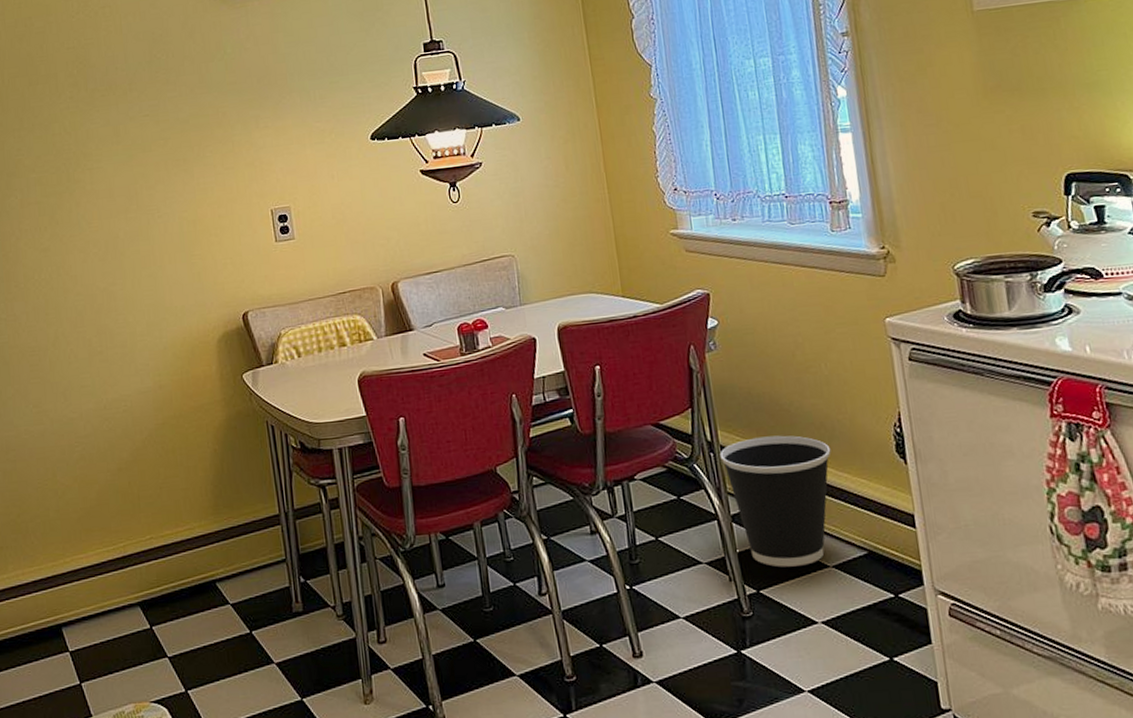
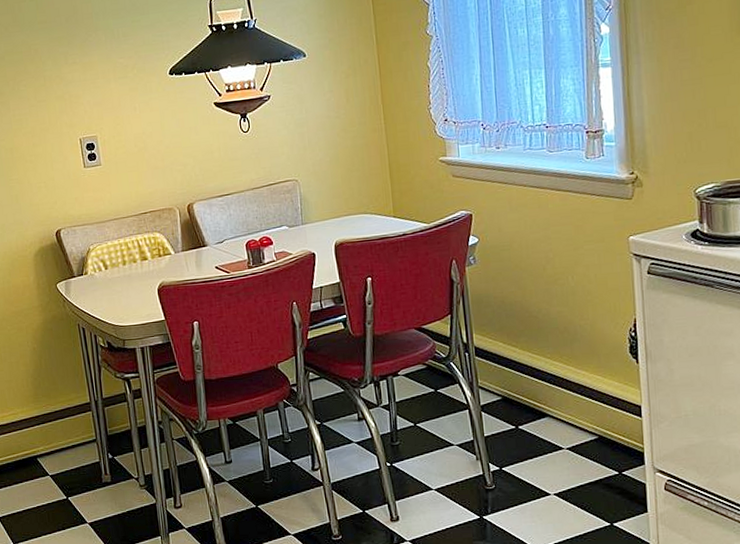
wastebasket: present [720,435,831,568] -> none [474,338,572,449]

